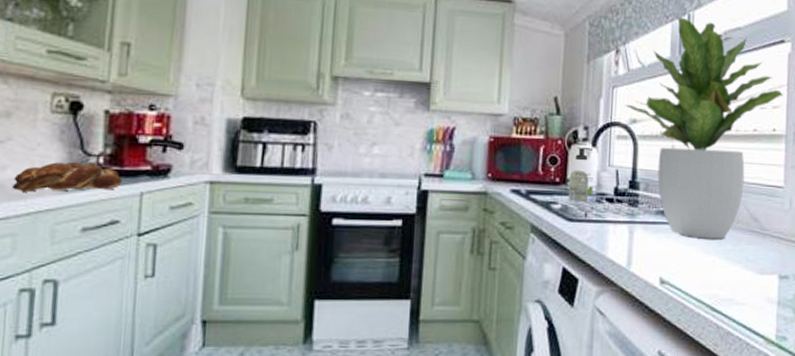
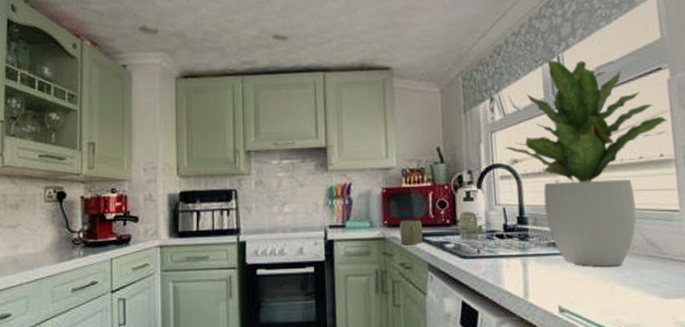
bread loaf: present [12,161,123,192] -> none [24,238,98,264]
mug: none [504,174,529,203] -> present [400,219,423,245]

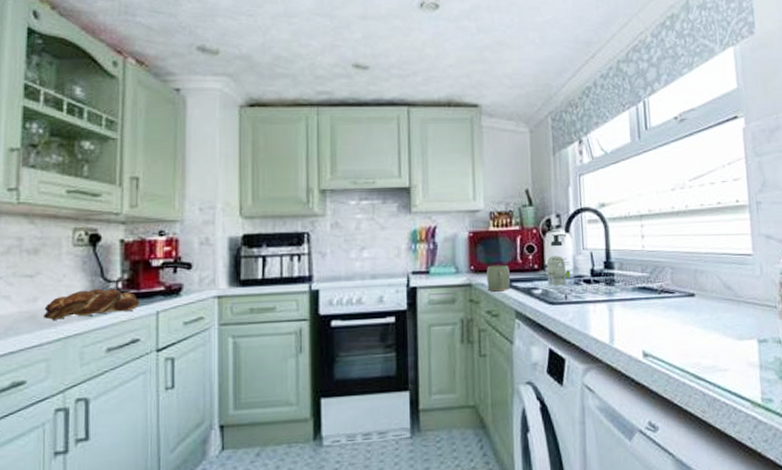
bread loaf: none [24,238,98,264] -> present [44,288,140,320]
potted plant: present [505,60,668,267] -> none [593,105,743,311]

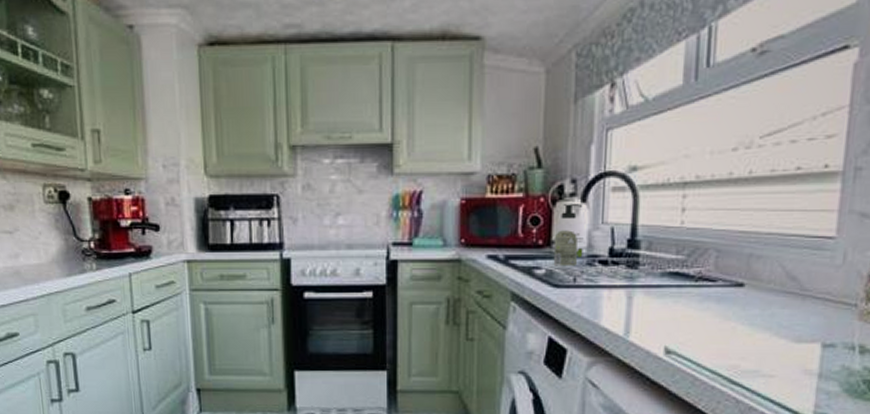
bread loaf: present [44,288,140,320] -> none [26,247,113,276]
mug: present [487,264,510,292] -> none [480,238,507,269]

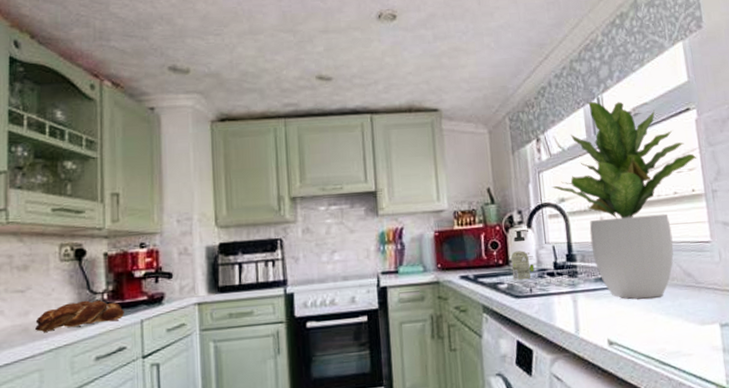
bread loaf: none [26,247,113,276] -> present [35,300,125,332]
potted plant: none [623,32,844,303] -> present [552,102,697,299]

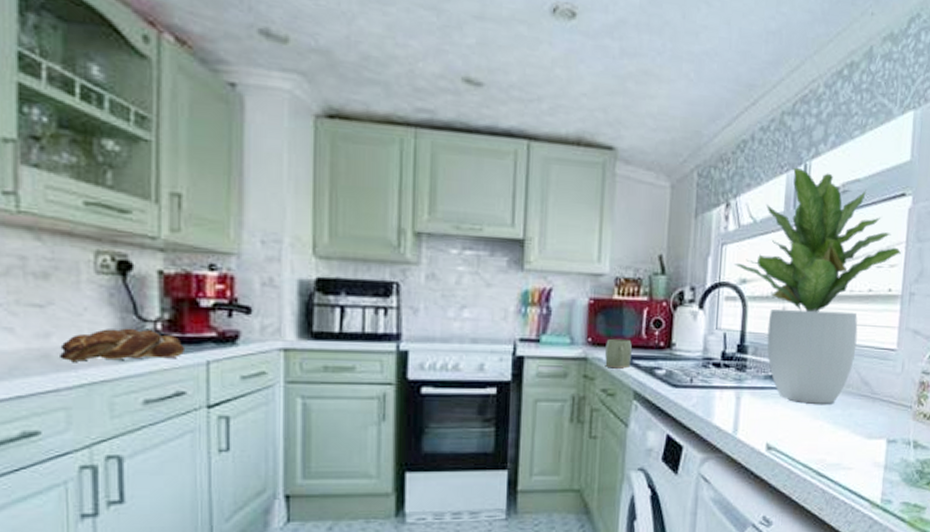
mug: none [453,261,477,288] -> present [605,338,632,369]
soap dispenser: present [510,229,535,281] -> none [673,309,700,368]

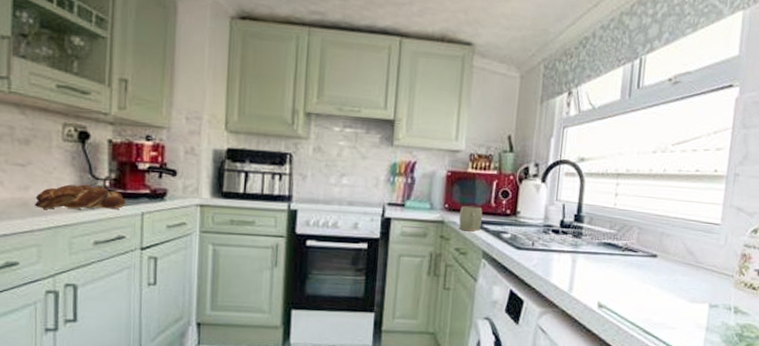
potted plant: present [735,168,902,404] -> none [574,61,728,270]

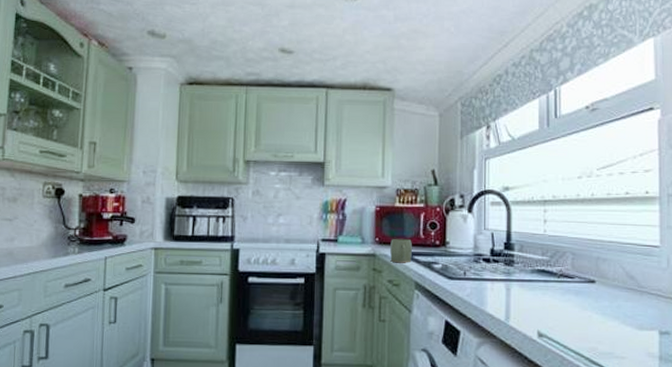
bread loaf: present [35,184,127,210] -> none [18,234,93,257]

